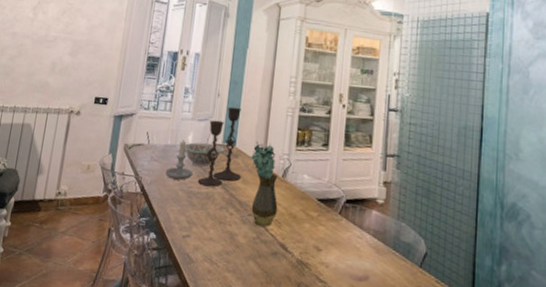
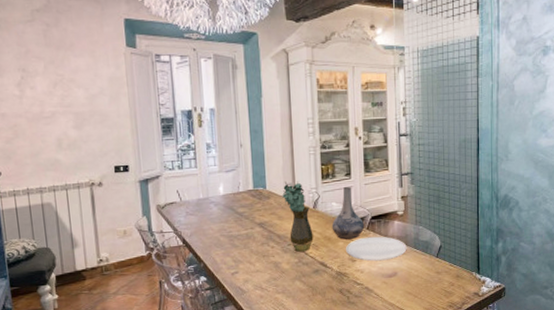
candle: present [165,140,193,181] -> none [203,191,230,228]
decorative bowl: present [185,142,225,168] -> none [218,190,257,213]
candlestick: present [197,107,241,187] -> none [235,154,276,229]
decorative vase: none [299,158,337,223] -> present [331,186,365,240]
plate: none [311,223,384,259] -> present [345,236,407,262]

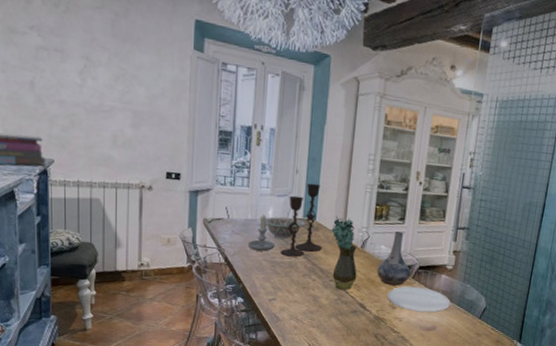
candle: none [203,191,230,228] -> present [247,214,275,252]
decorative bowl: none [218,190,257,213] -> present [266,216,306,240]
candlestick: none [235,154,276,229] -> present [280,183,322,257]

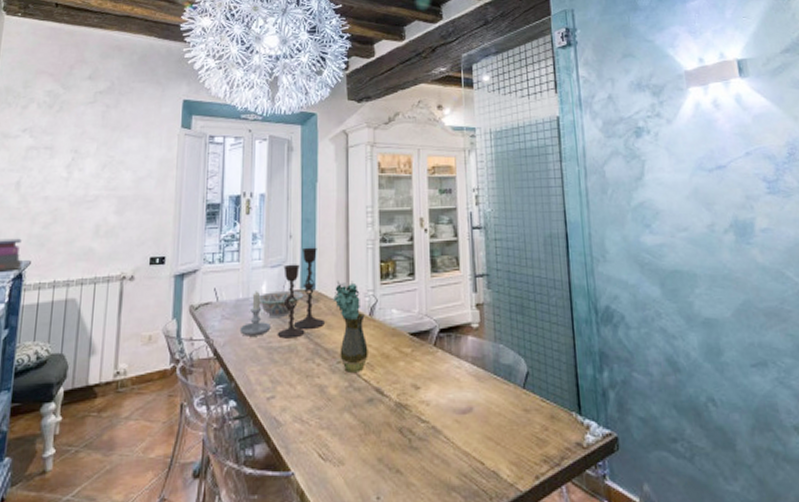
decorative vase: present [376,230,411,286] -> none [391,288,431,358]
plate: present [387,286,451,313] -> none [407,355,485,390]

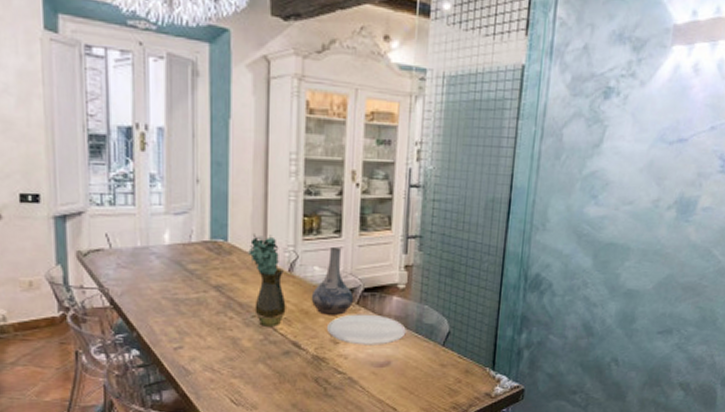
candle: present [239,291,271,337] -> none [139,239,176,287]
decorative bowl: present [259,290,304,318] -> none [161,240,214,270]
candlestick: present [277,247,325,339] -> none [183,194,238,291]
decorative vase: none [391,288,431,358] -> present [311,246,354,315]
plate: none [407,355,485,390] -> present [326,314,406,345]

